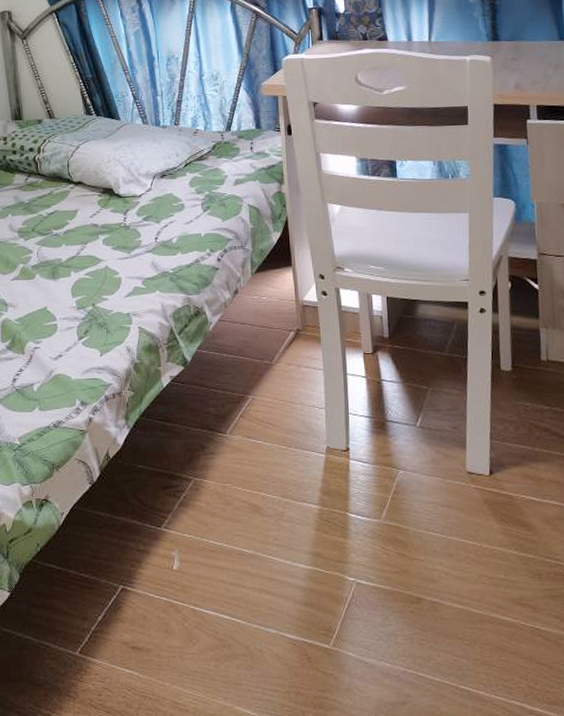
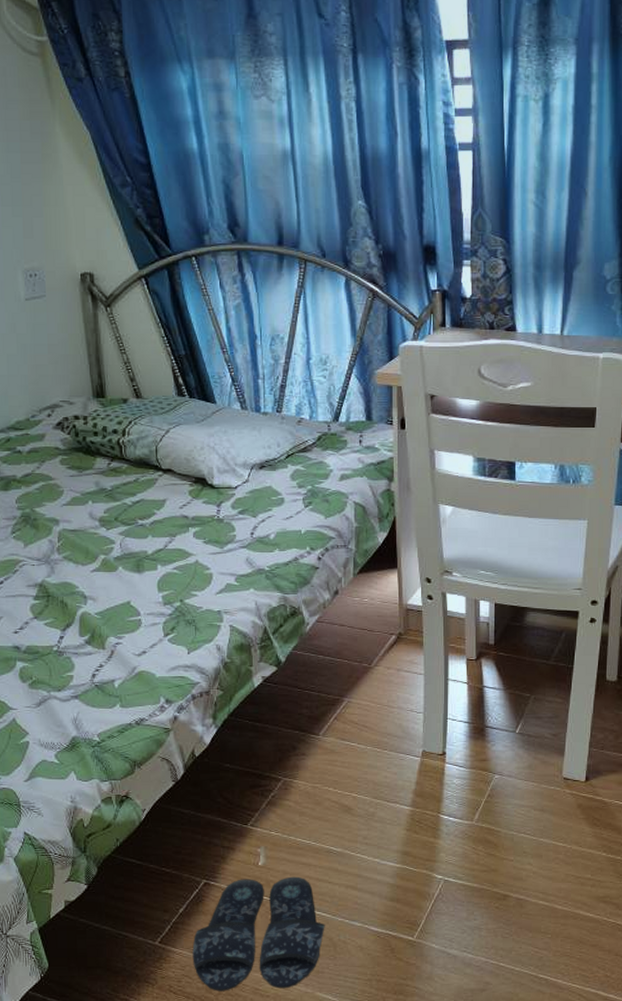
slippers: none [112,581,241,705] -> present [192,876,325,991]

